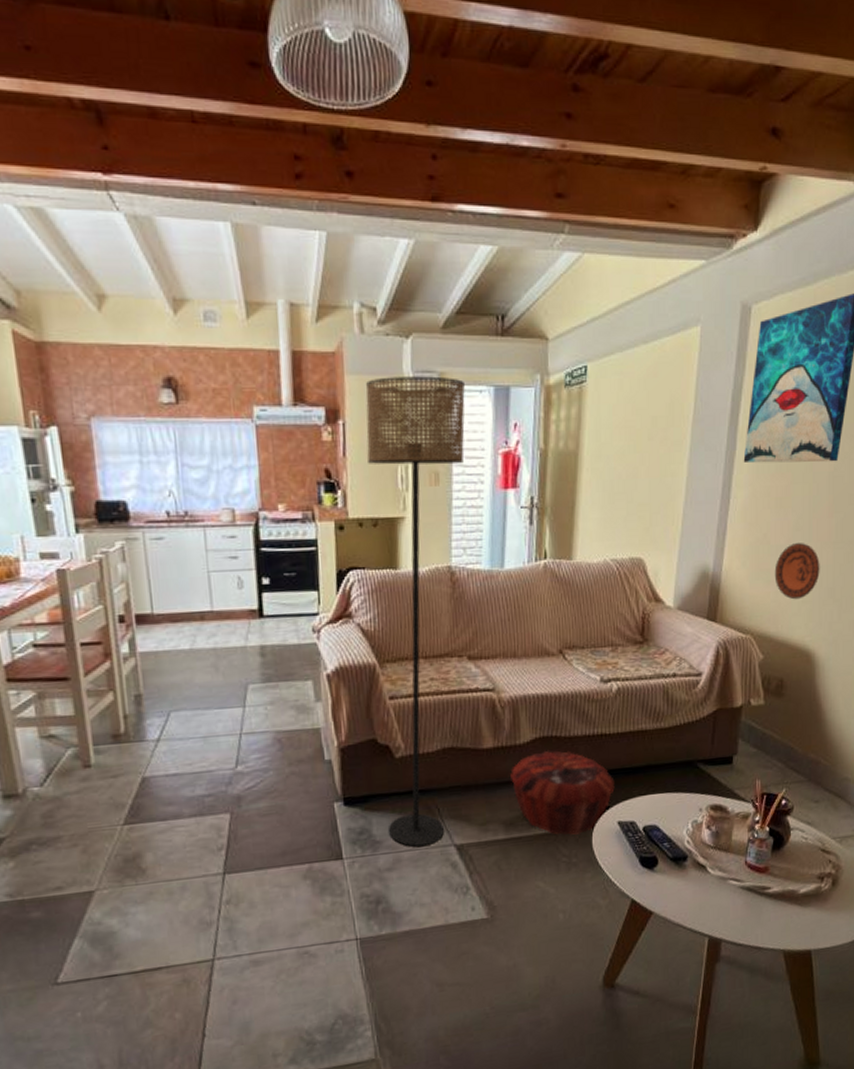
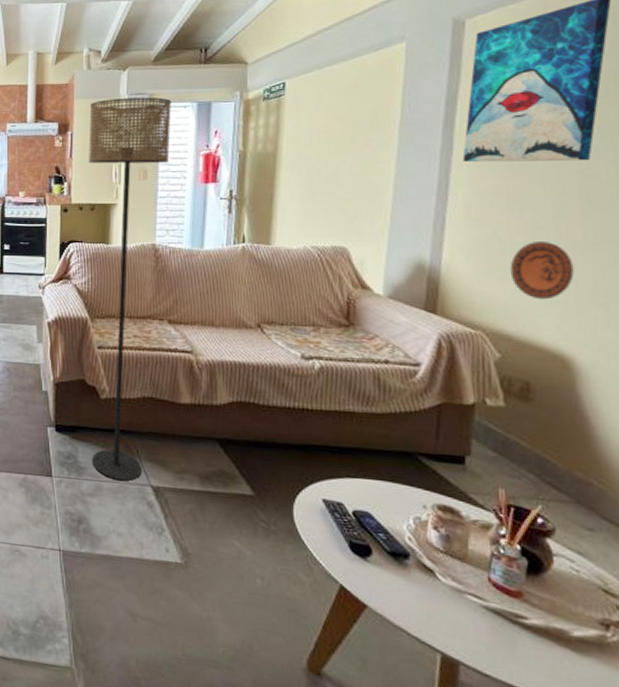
woven basket: present [510,751,615,835] -> none [207,415,319,503]

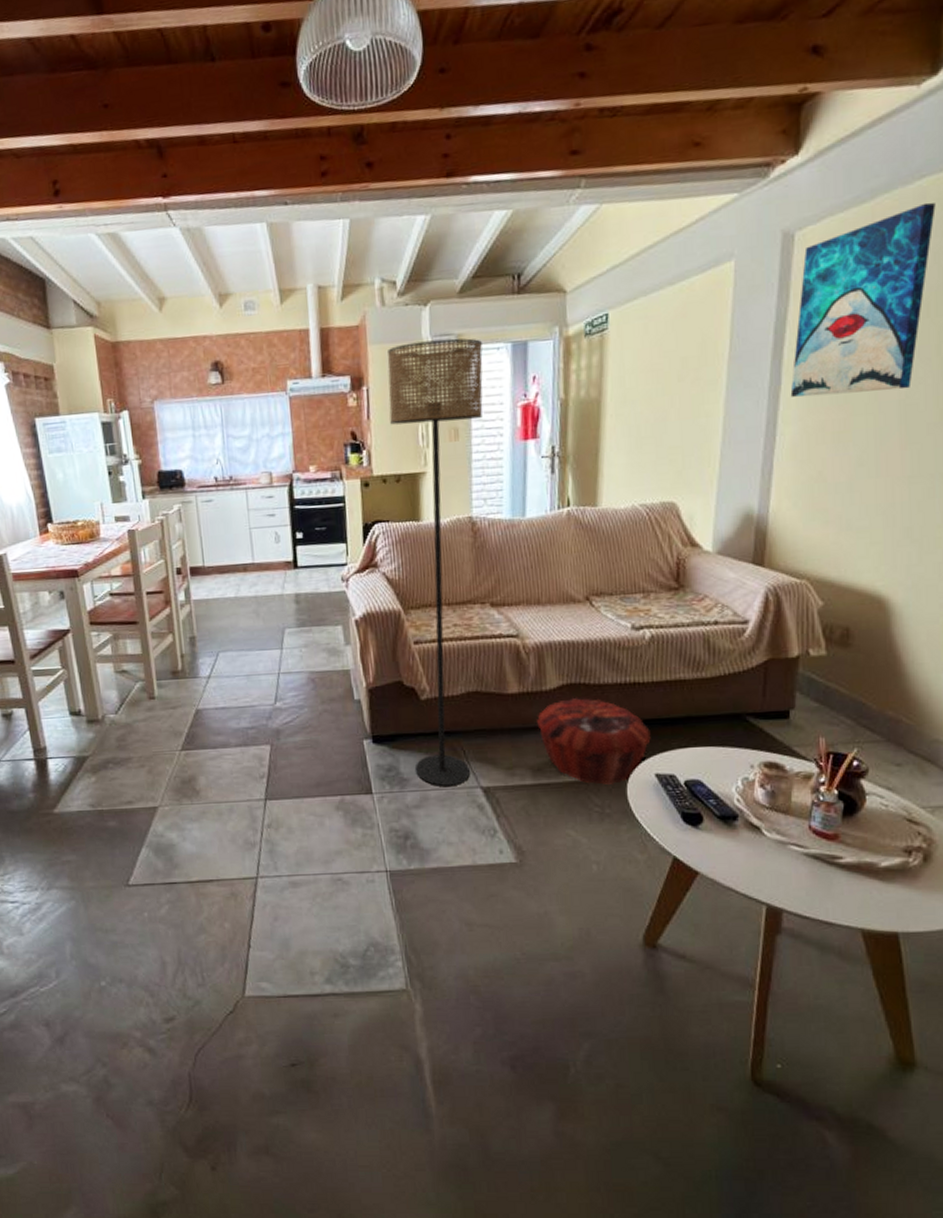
woven basket: none [207,415,319,503] -> present [537,698,651,785]
decorative plate: present [510,242,574,300] -> none [833,479,892,541]

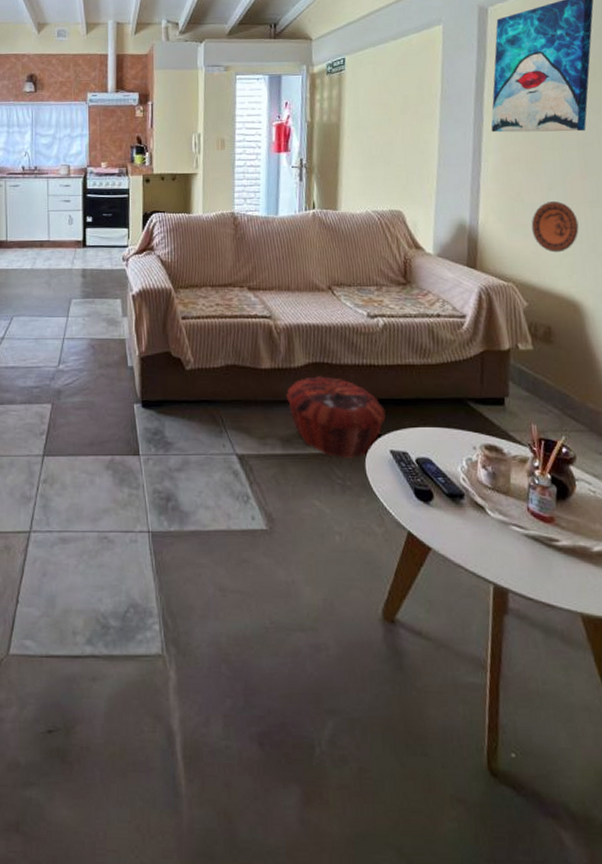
floor lamp: present [387,338,483,787] -> none [169,69,246,453]
decorative plate: none [833,479,892,541] -> present [531,201,579,253]

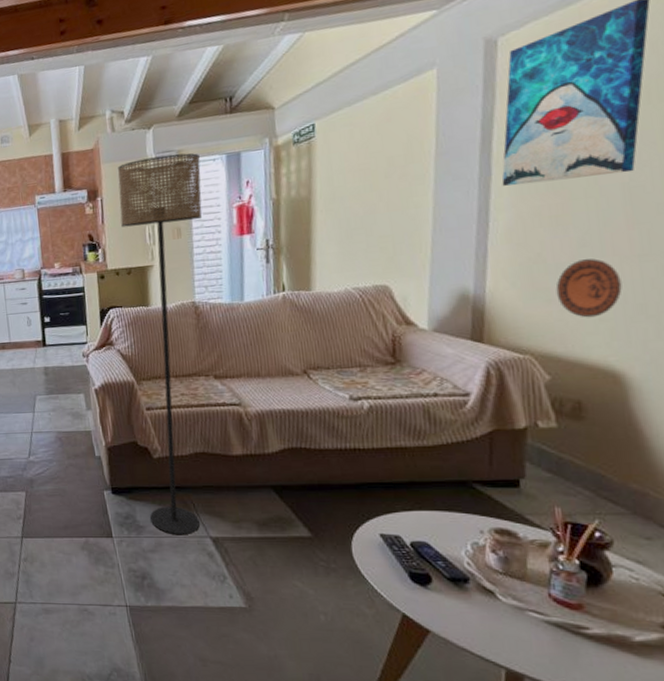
floor lamp: none [169,69,246,453] -> present [118,153,202,535]
woven basket: present [286,376,386,458] -> none [261,461,374,541]

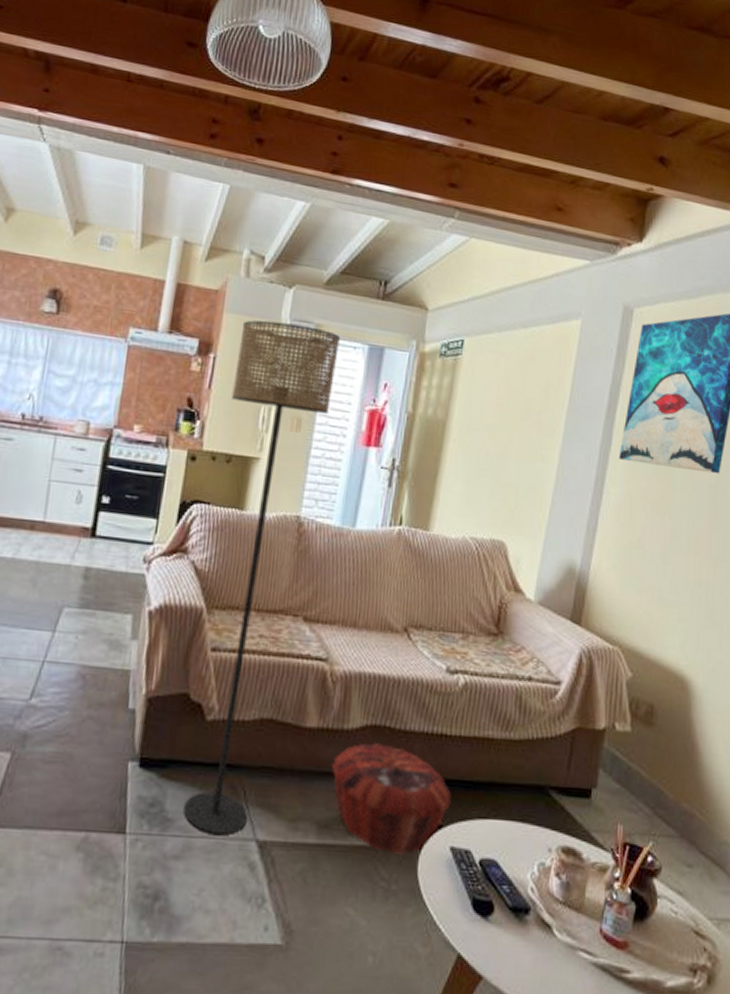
woven basket: none [261,461,374,541] -> present [332,743,451,854]
decorative plate: present [555,258,622,318] -> none [647,553,699,616]

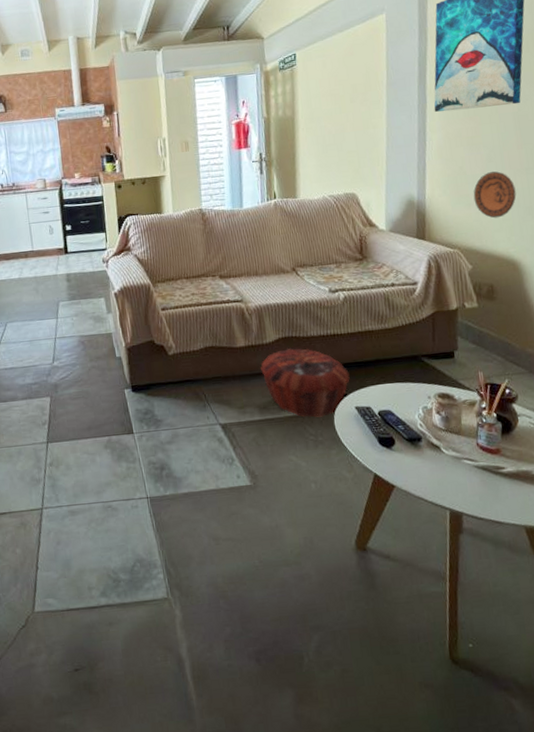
floor lamp: present [184,320,340,836] -> none [132,74,210,425]
decorative plate: none [647,553,699,616] -> present [473,171,517,219]

